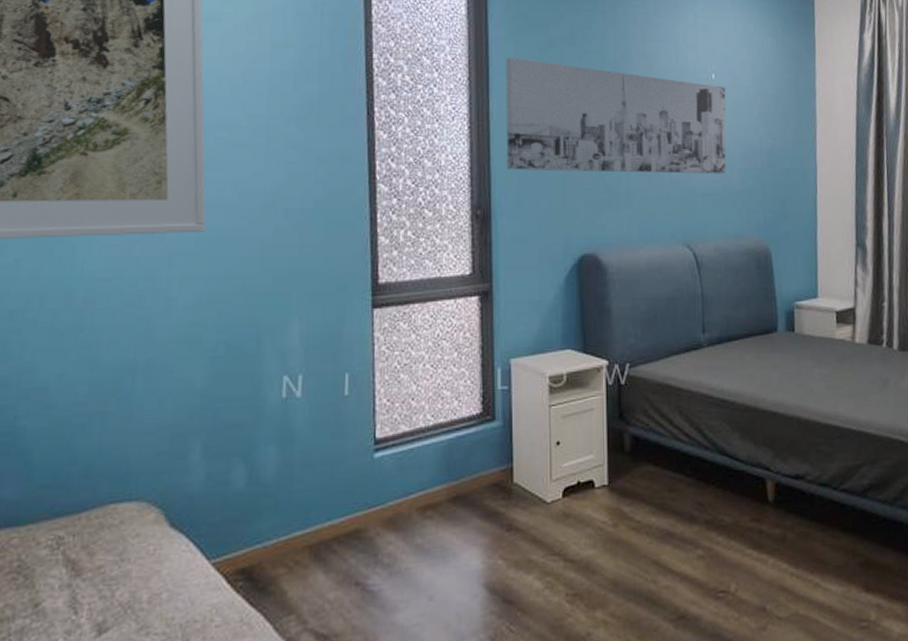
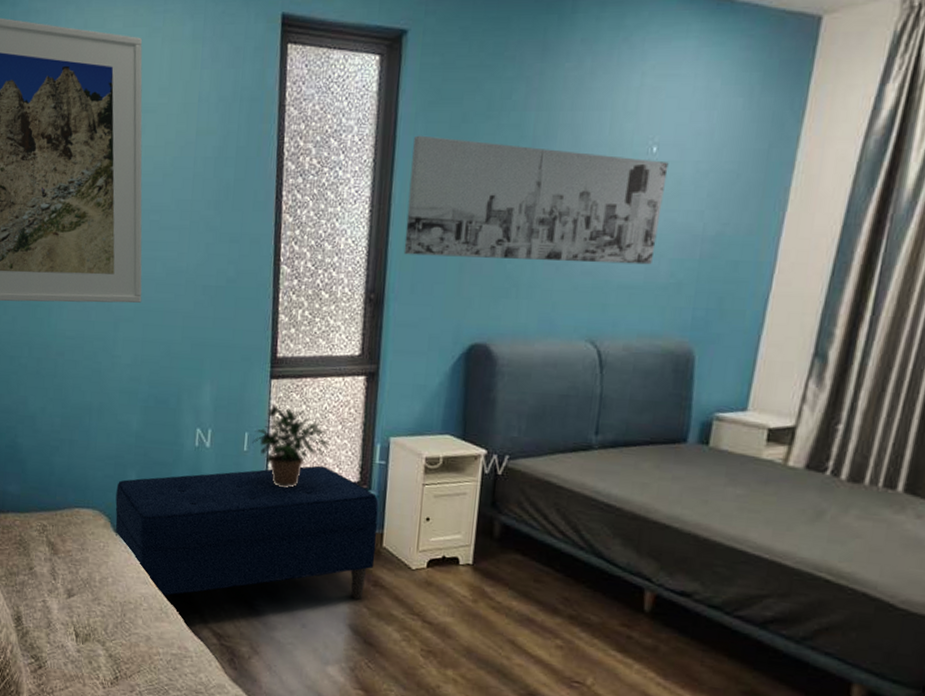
bench: none [171,400,506,601] -> present [115,465,379,600]
potted plant: none [353,337,447,432] -> present [251,405,330,488]

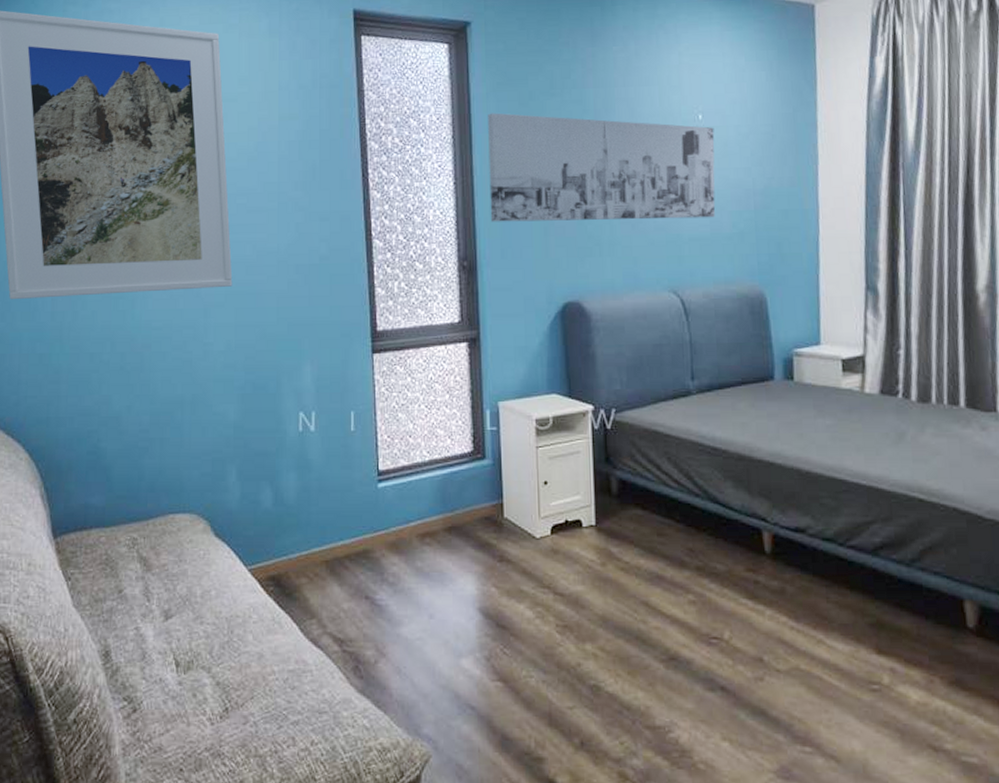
bench: present [115,465,379,600] -> none [215,438,498,603]
potted plant: present [251,405,330,488] -> none [358,379,440,465]

